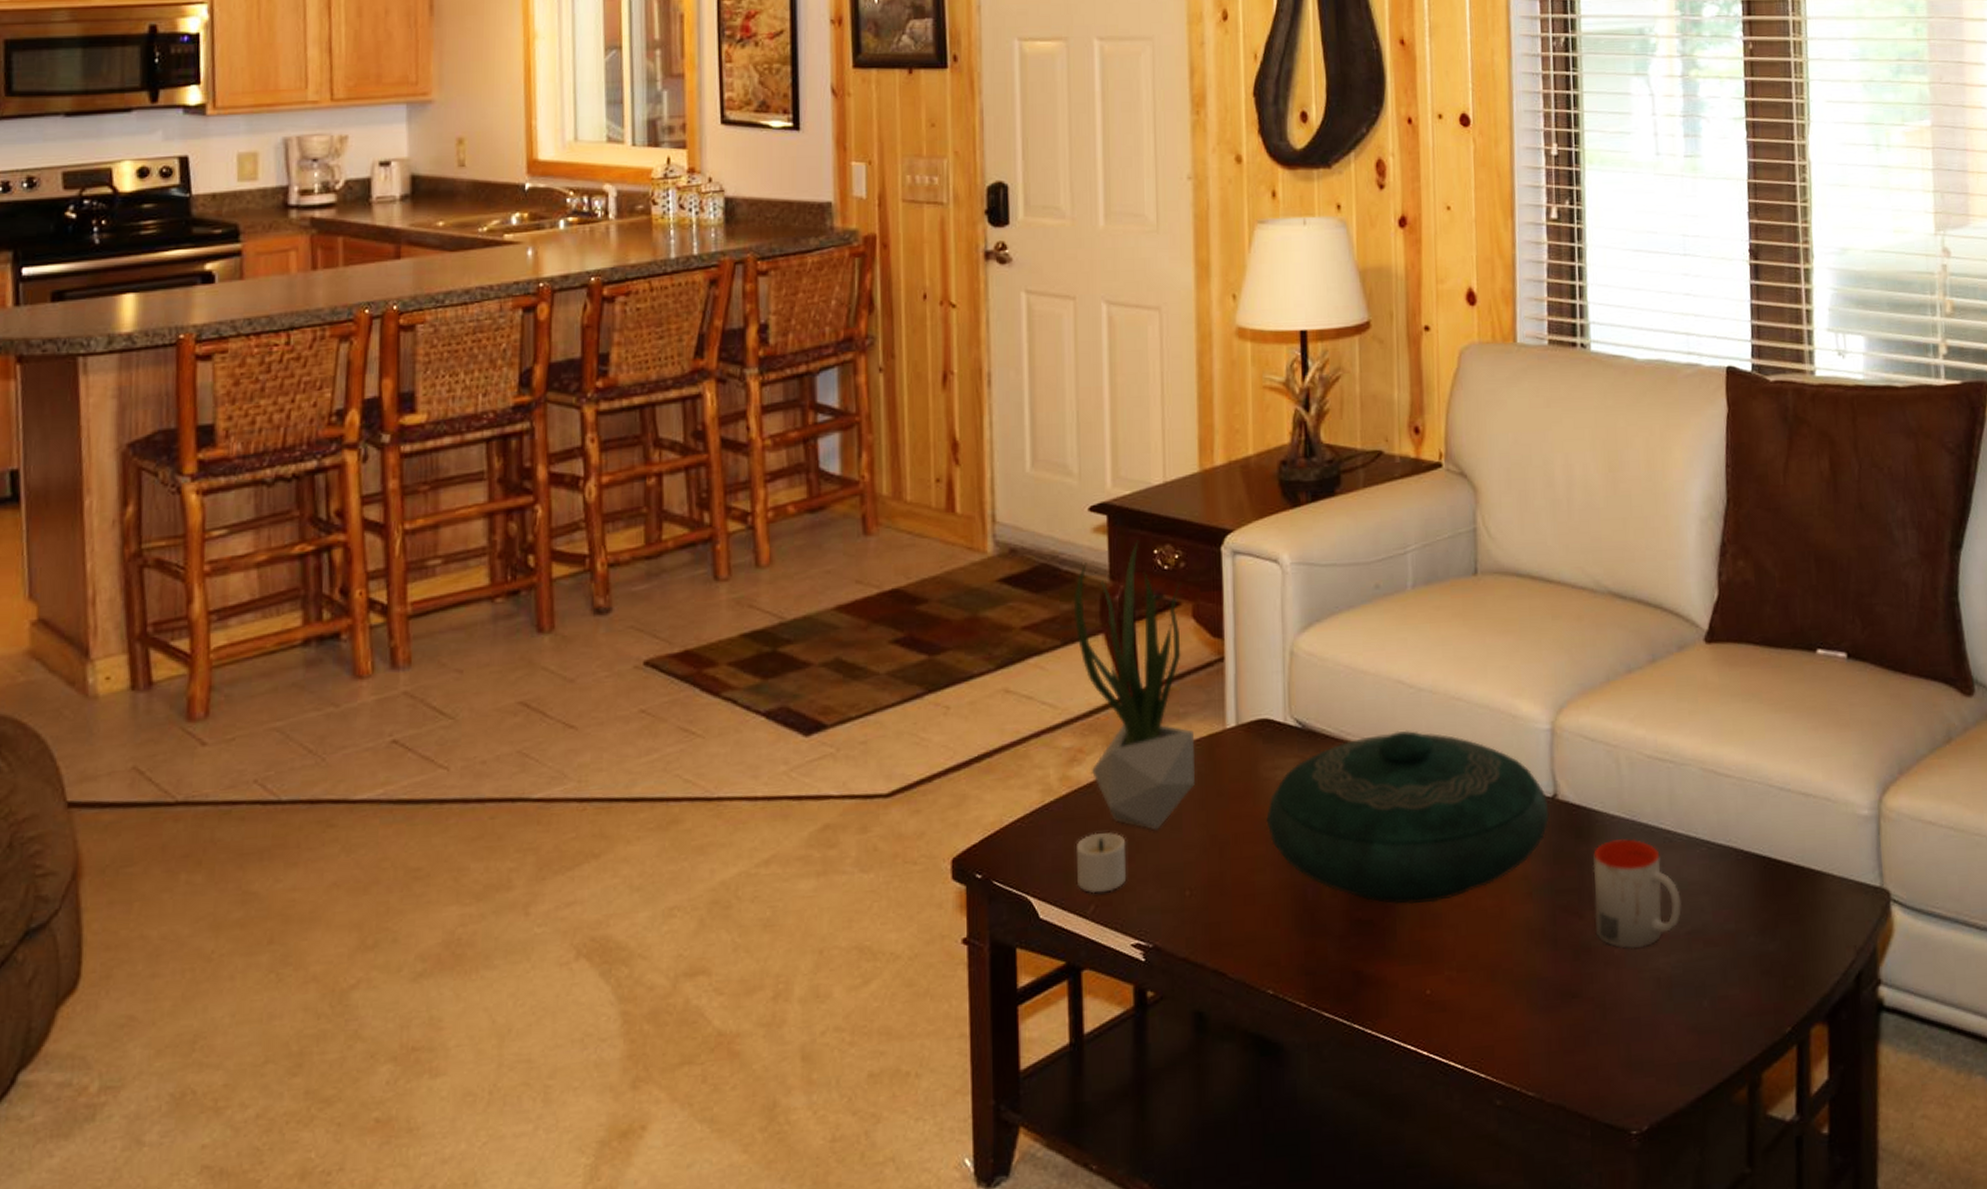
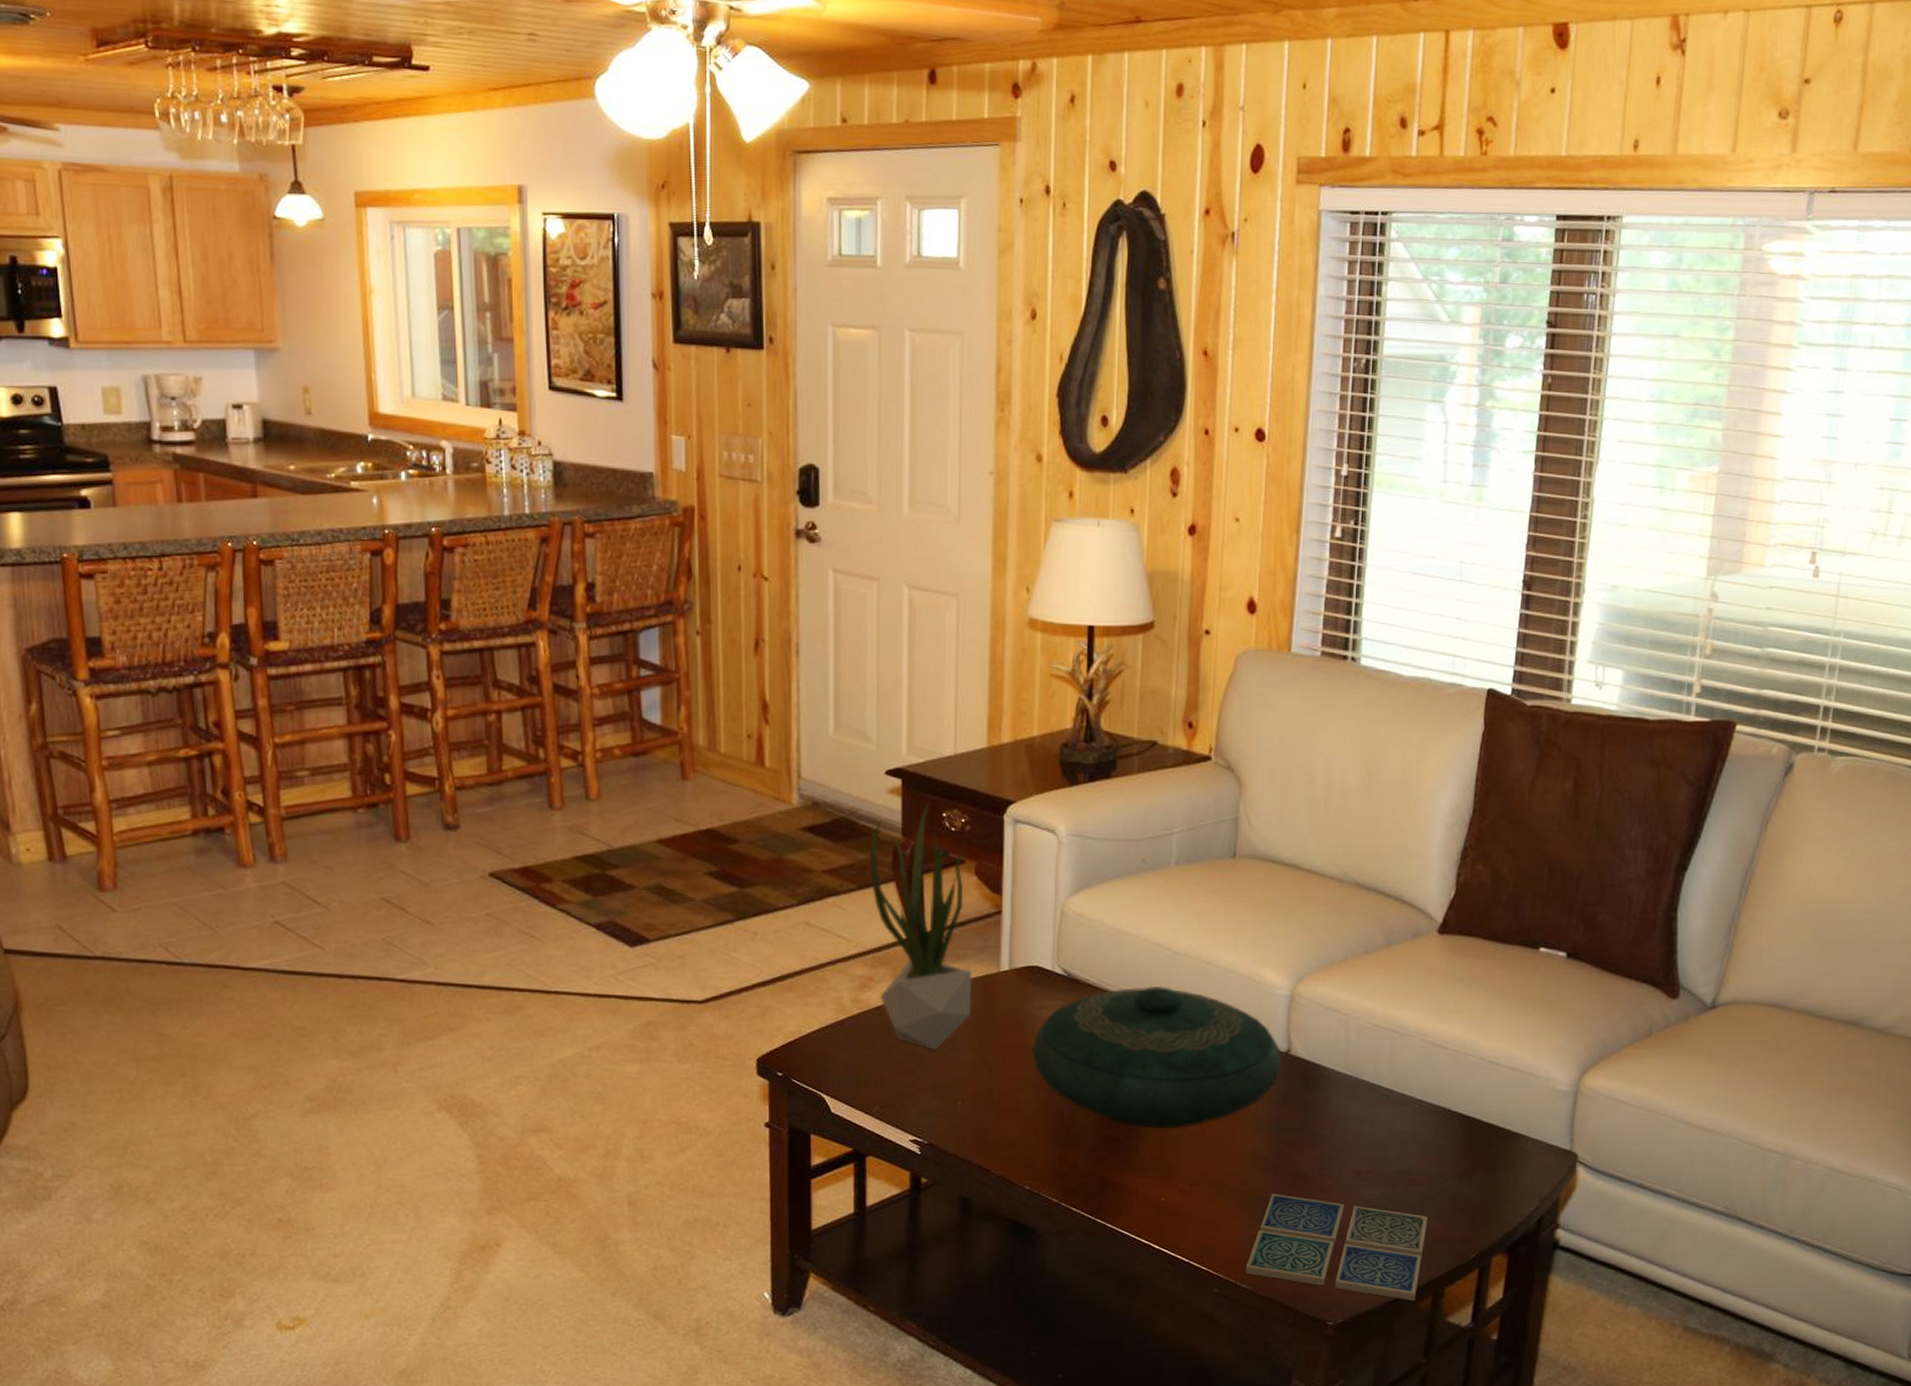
candle: present [1077,832,1127,894] -> none [865,1047,908,1097]
drink coaster: none [1530,972,1733,1094] -> present [1245,1194,1428,1301]
mug: present [1593,838,1682,949] -> none [1312,1092,1391,1181]

